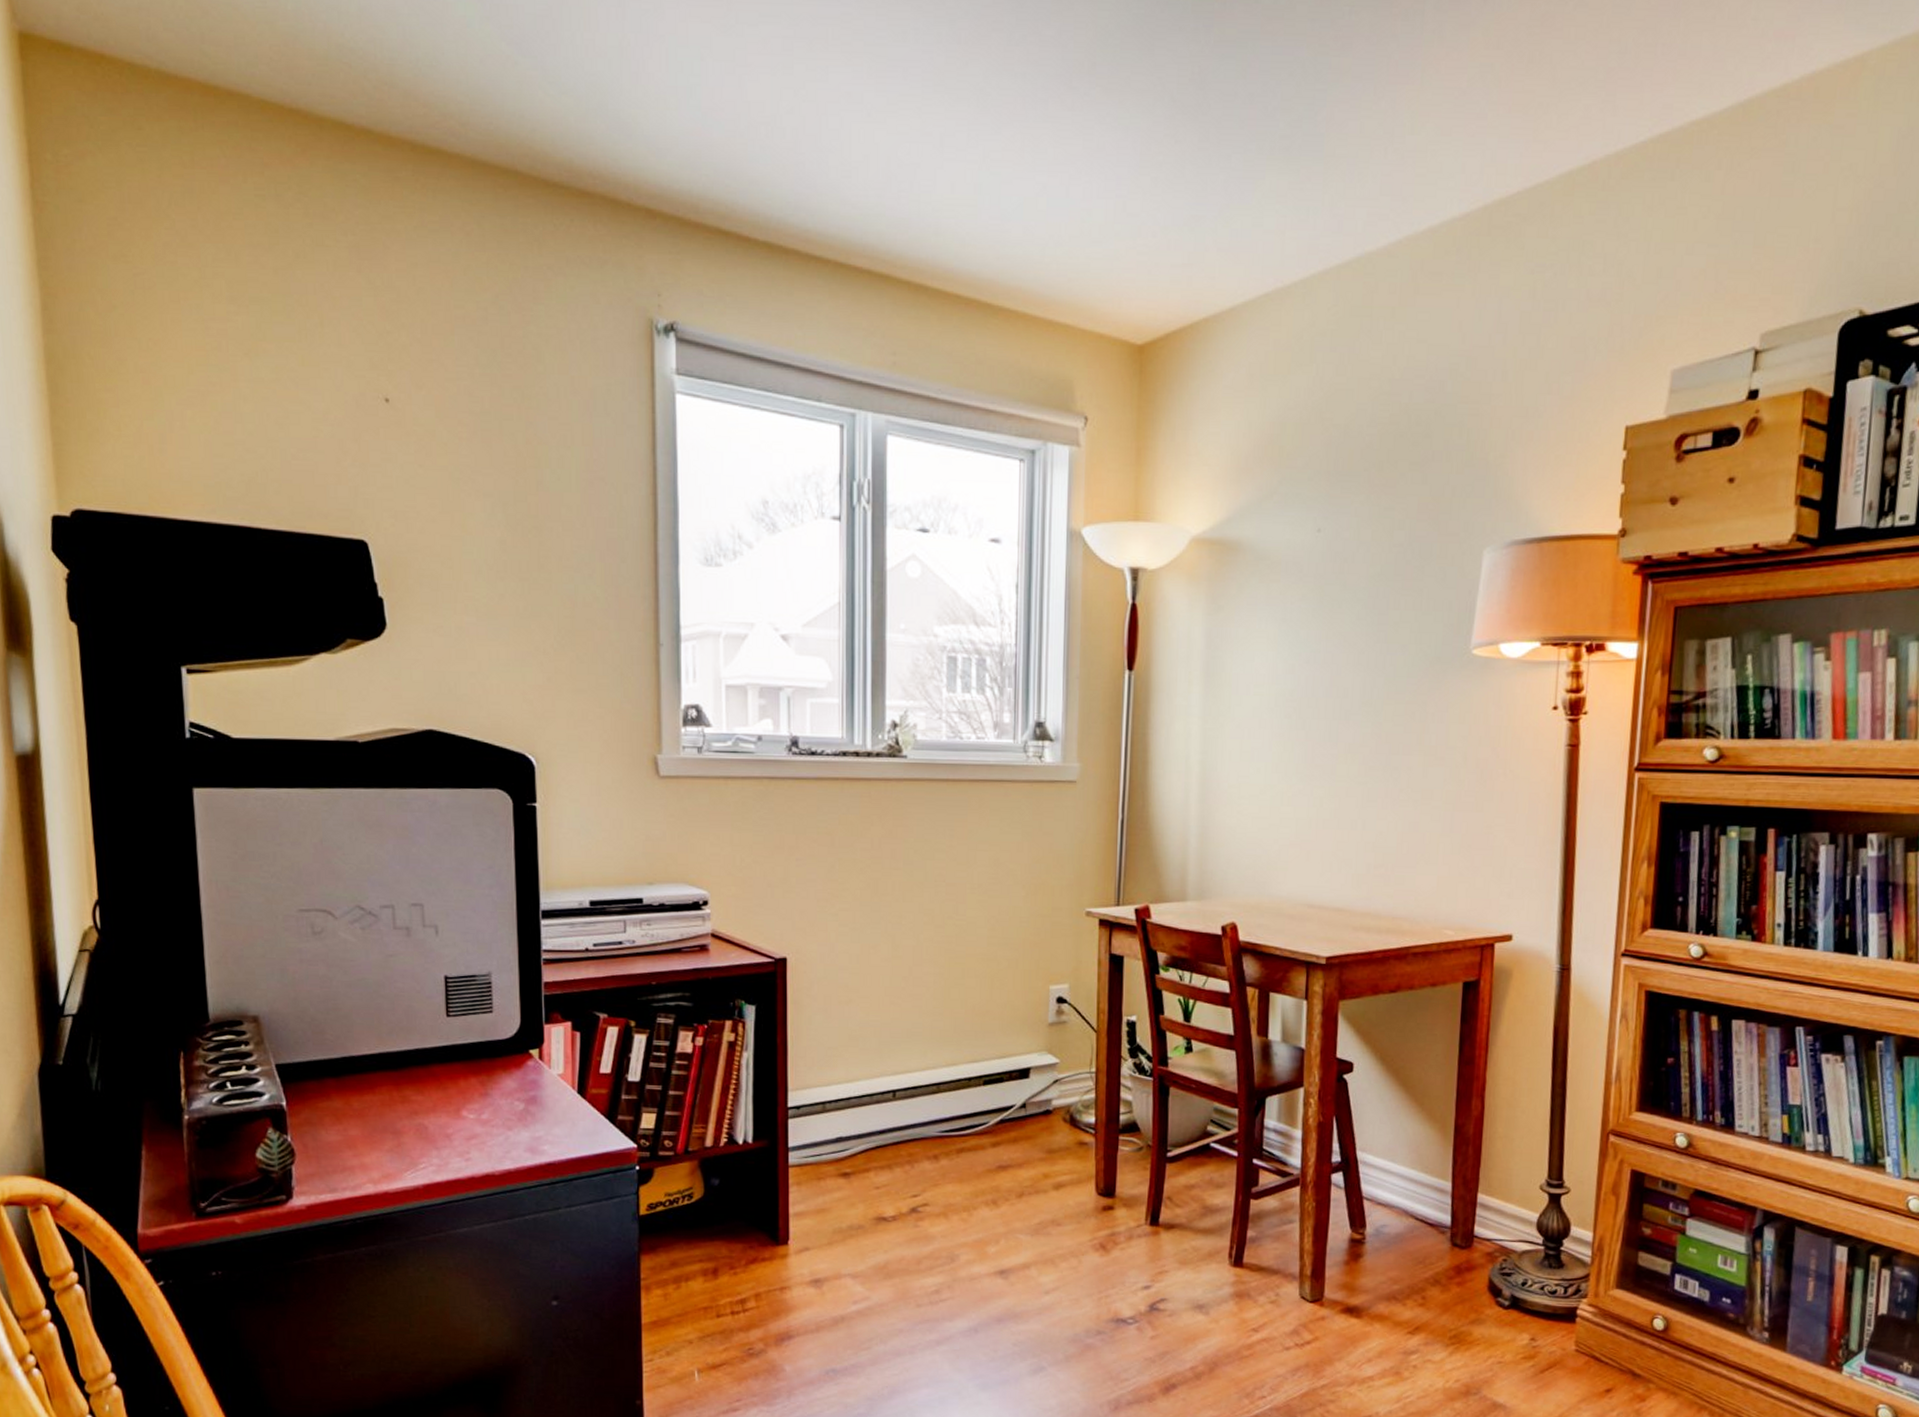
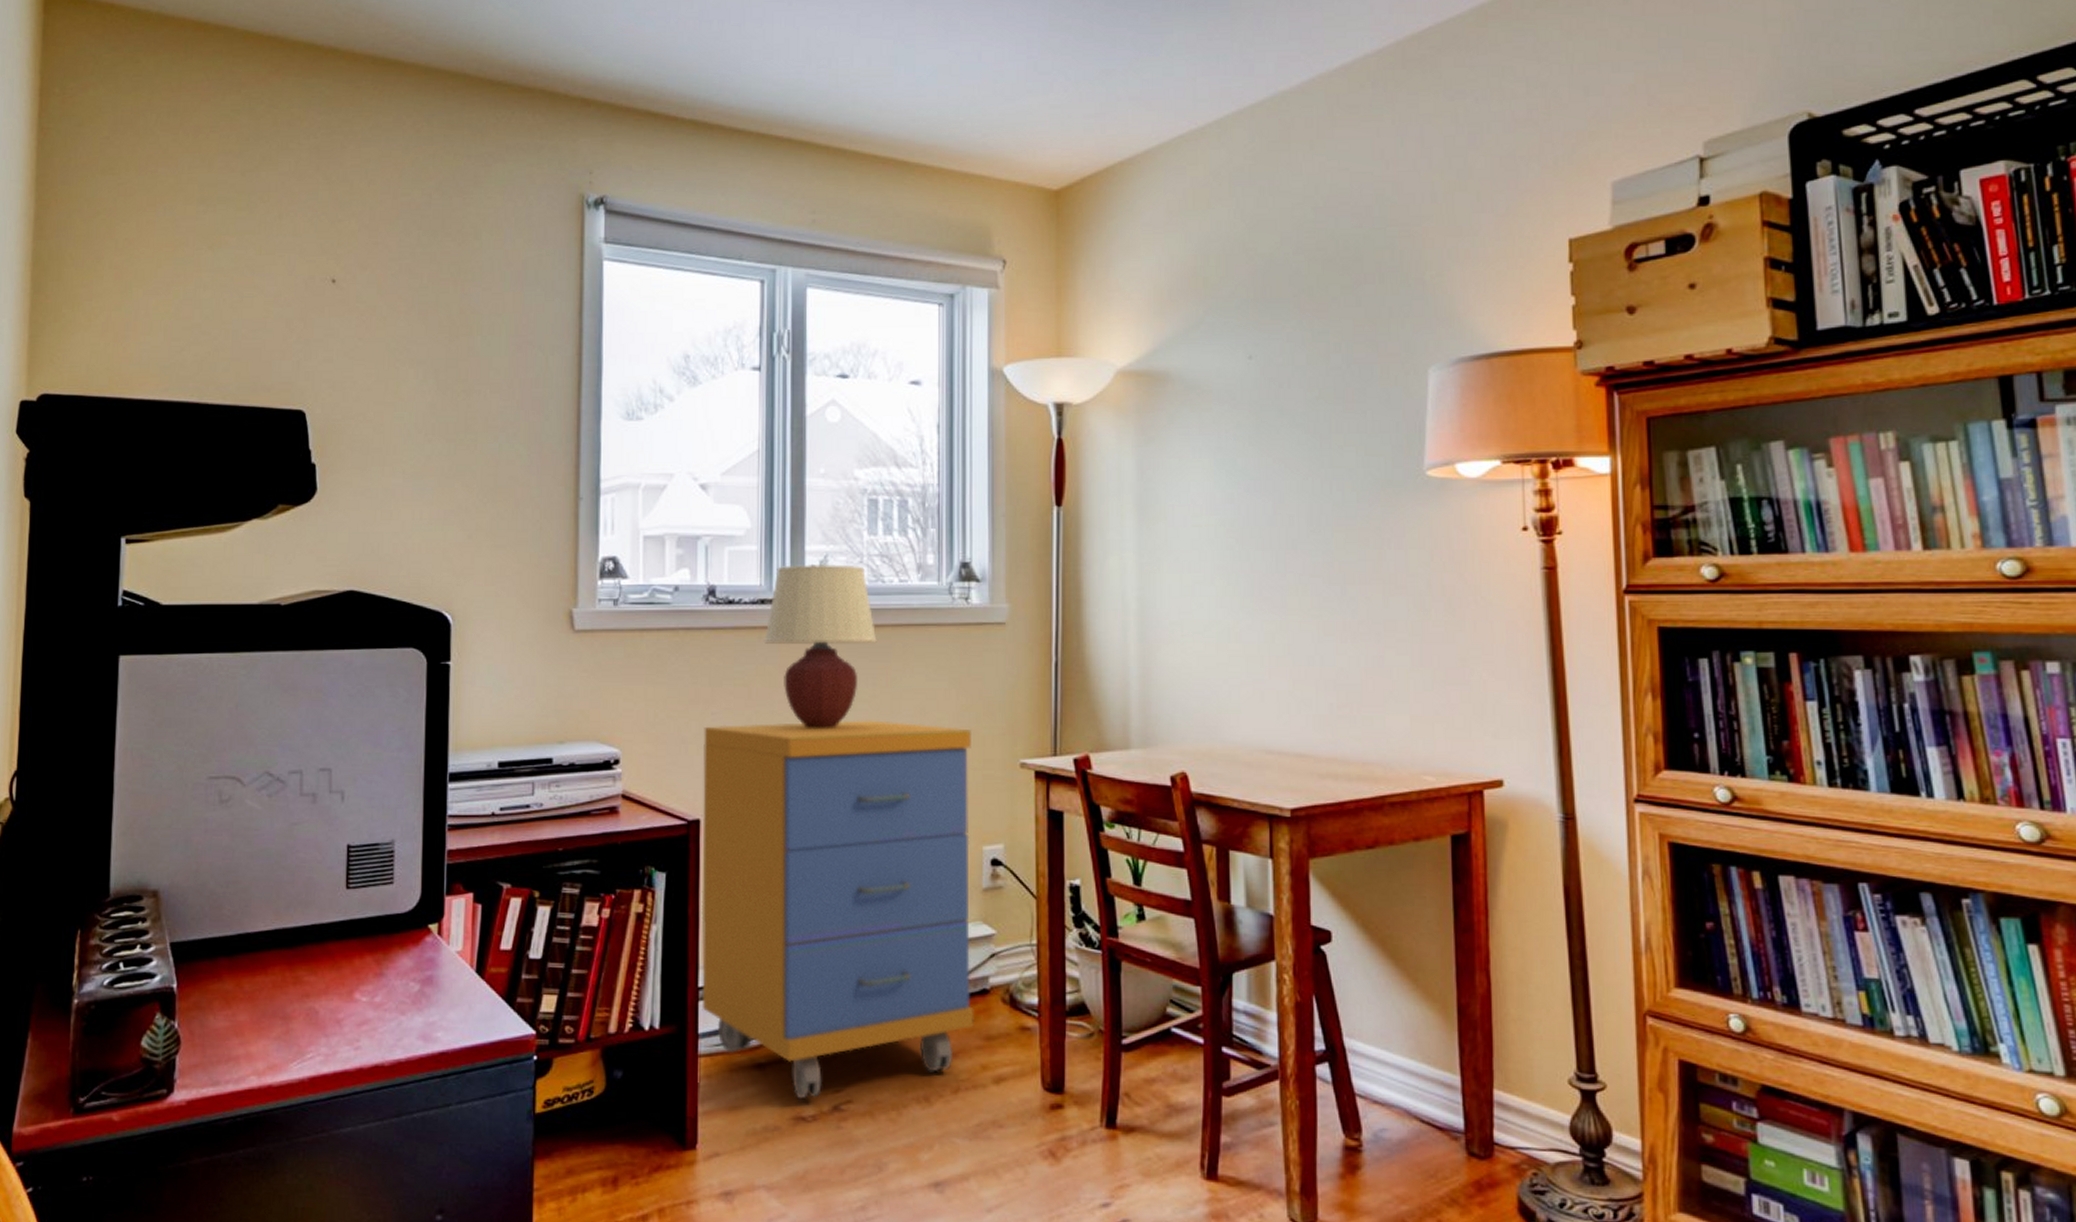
storage cabinet: none [789,868,1042,1203] -> present [701,720,974,1099]
table lamp: none [845,719,955,876] -> present [763,564,877,728]

